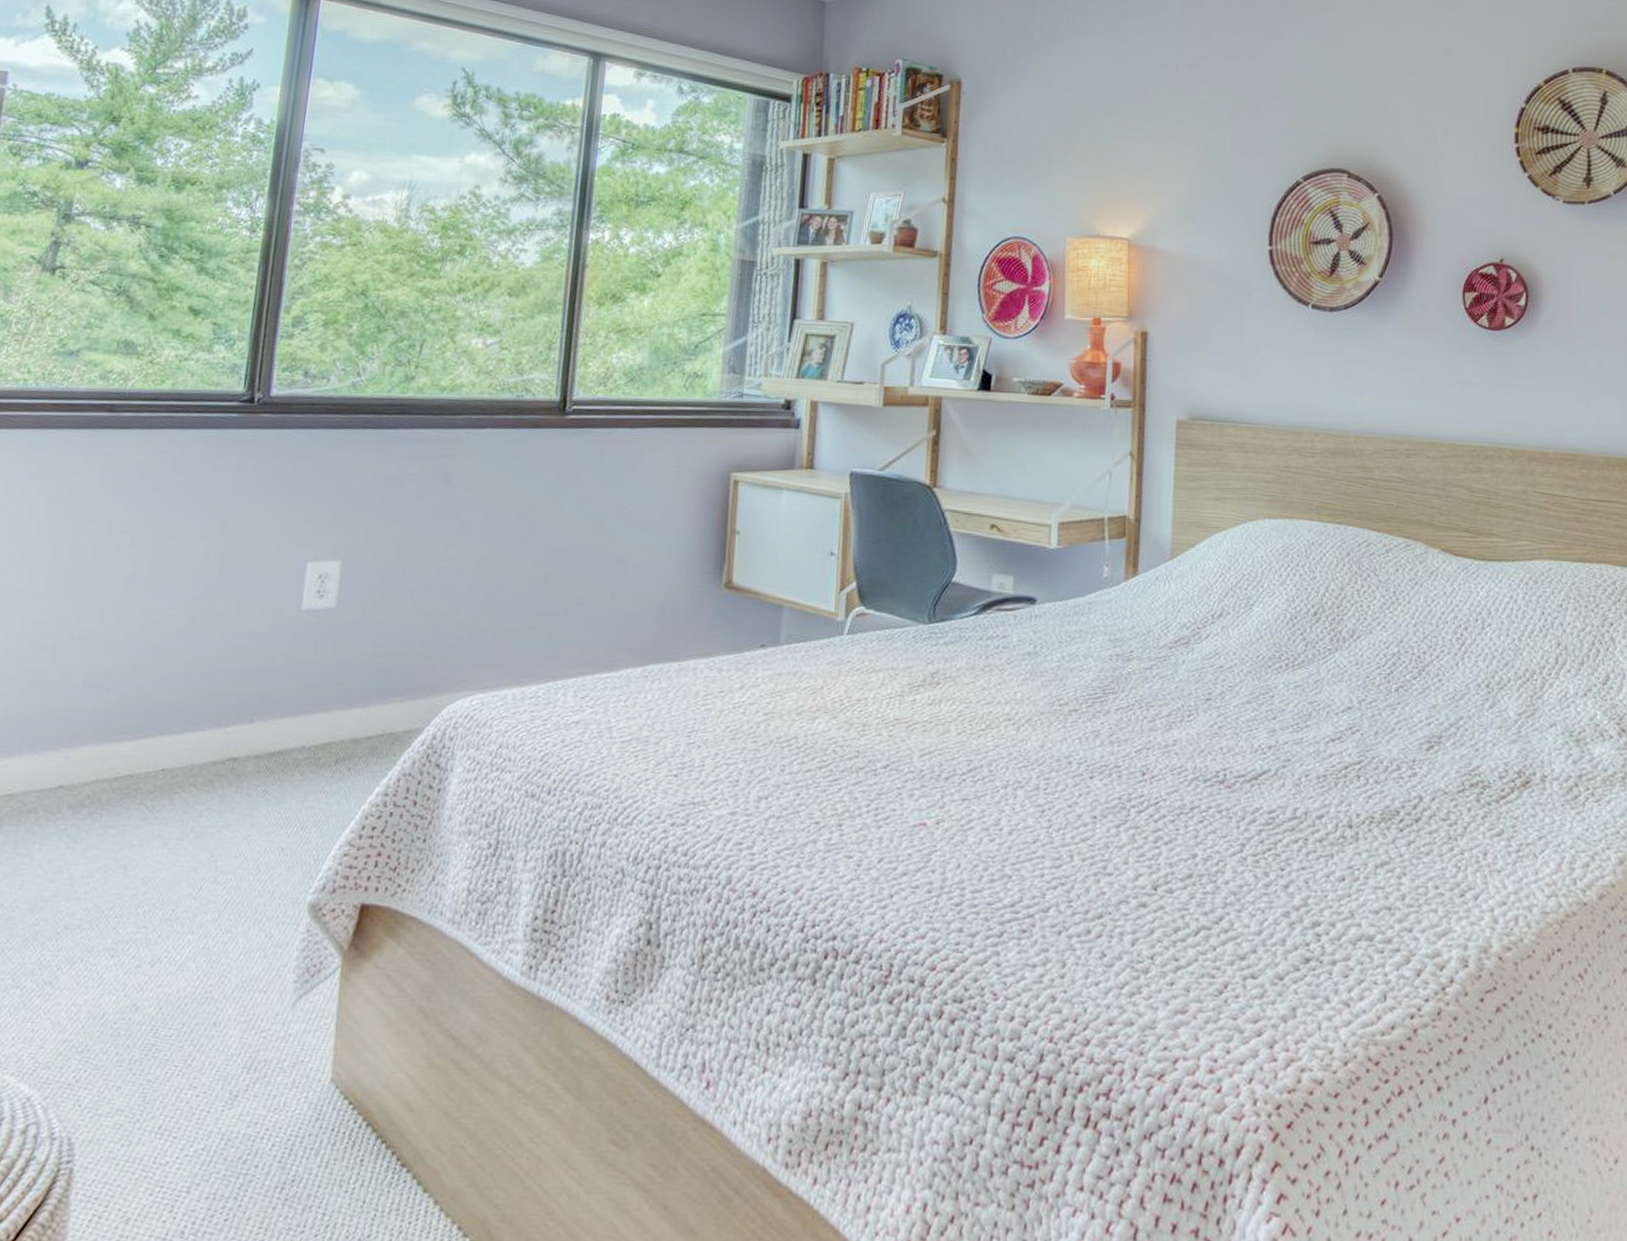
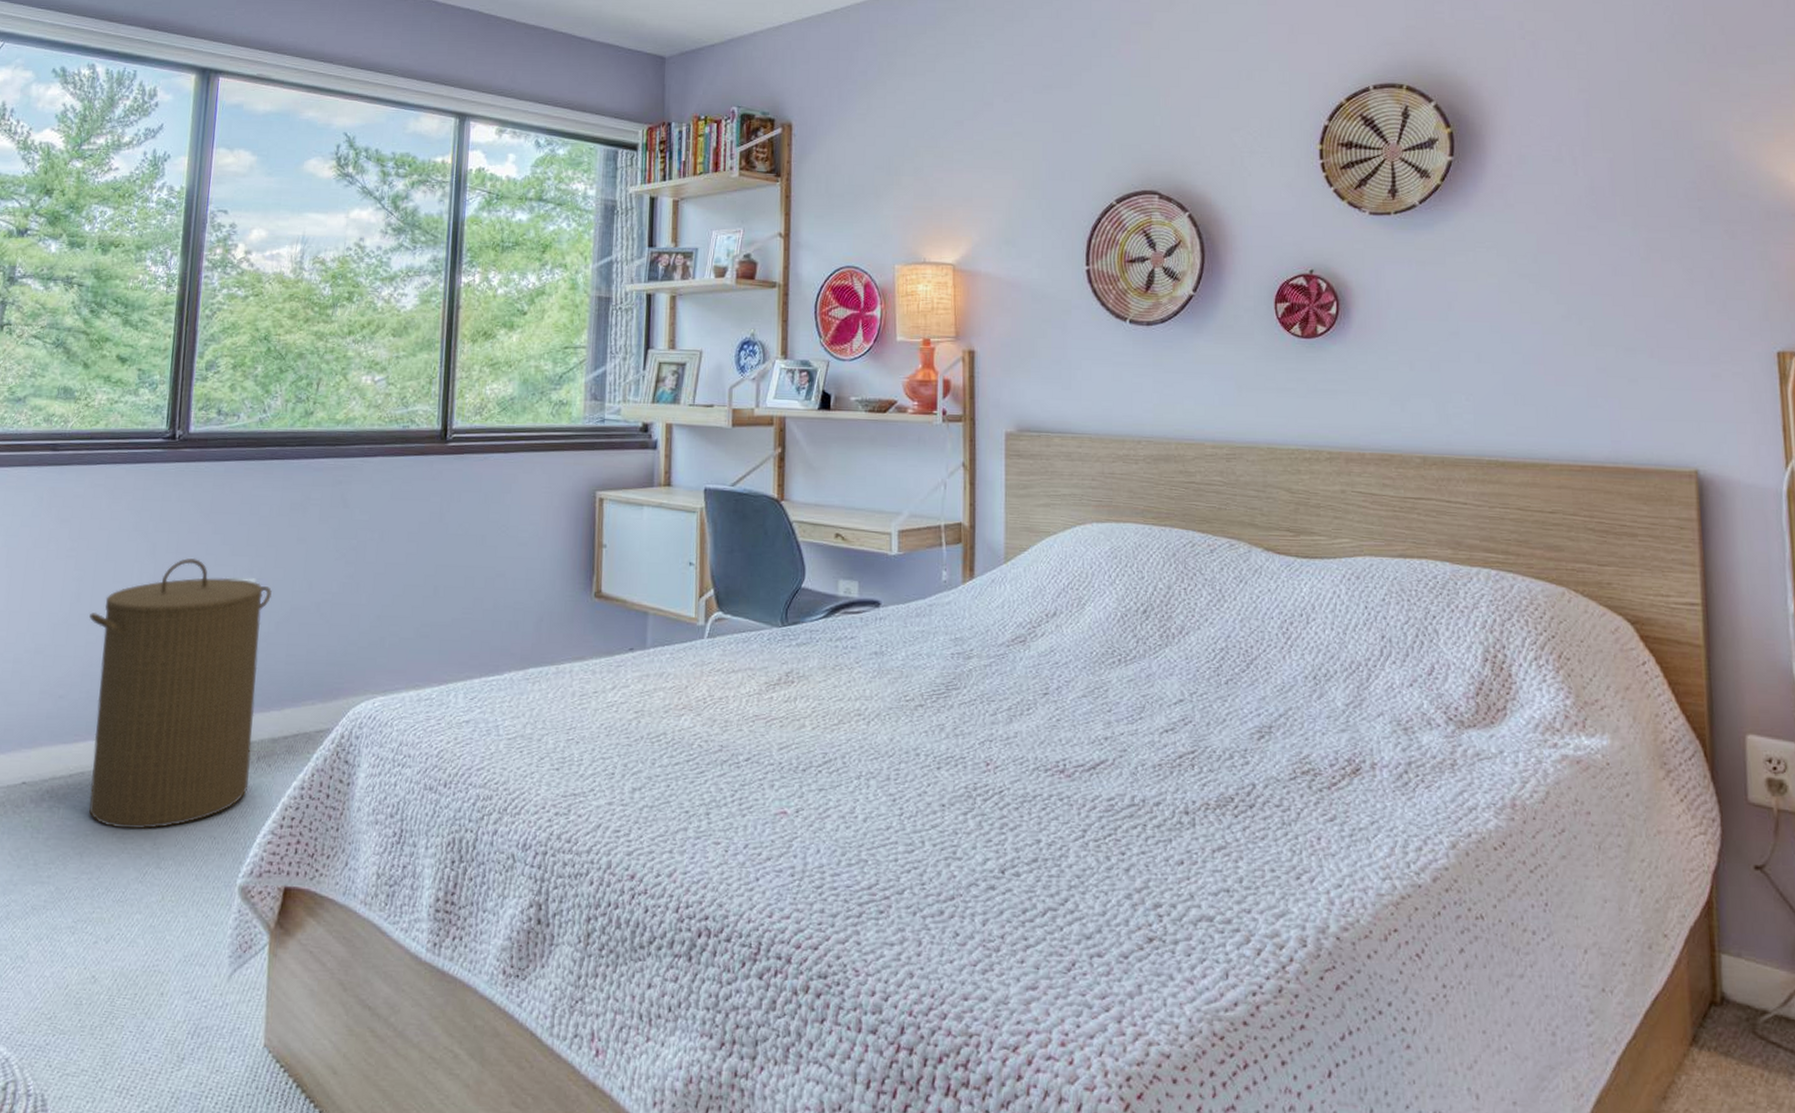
laundry hamper: none [136,536,359,840] -> present [89,557,272,830]

